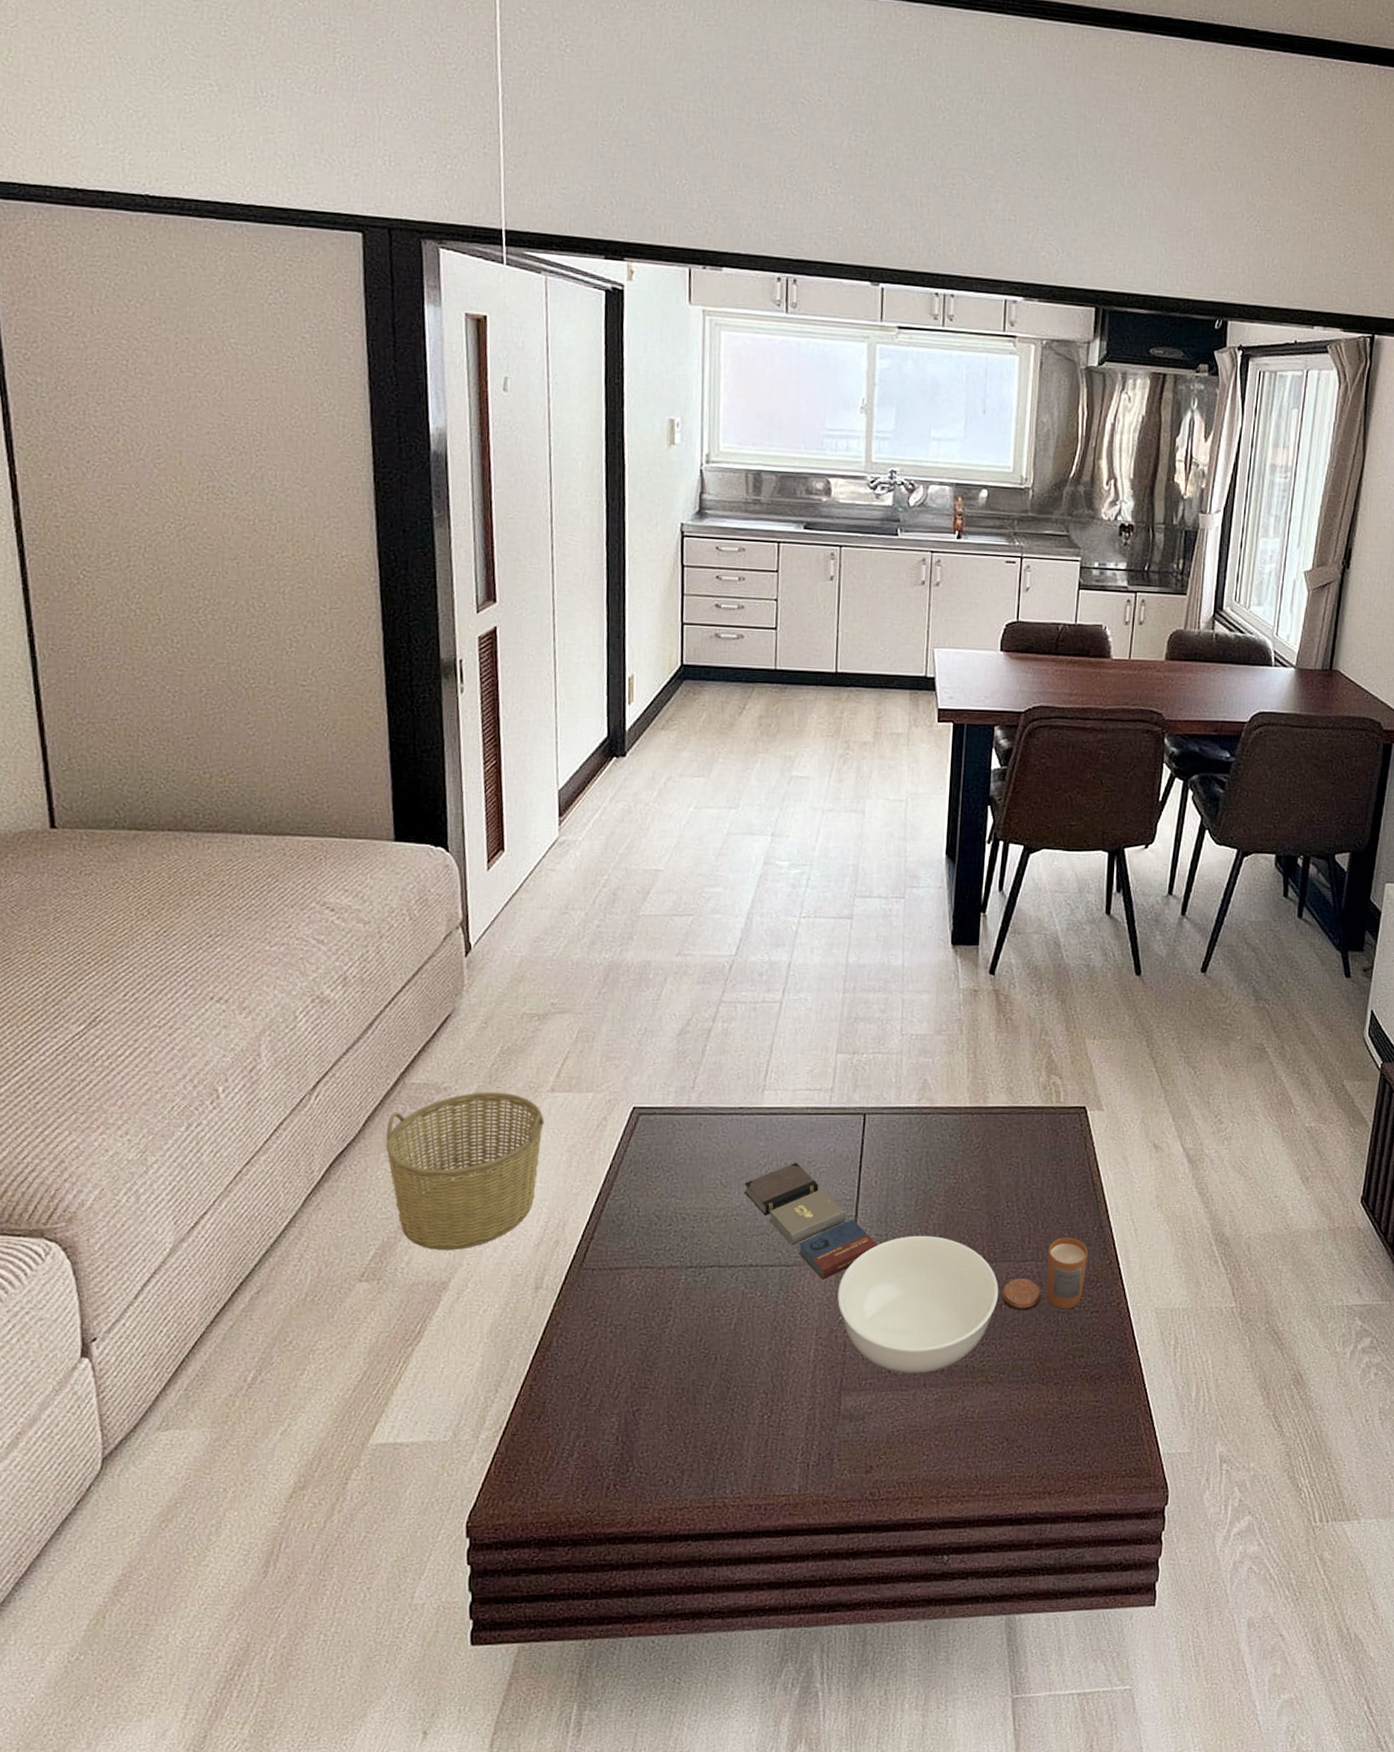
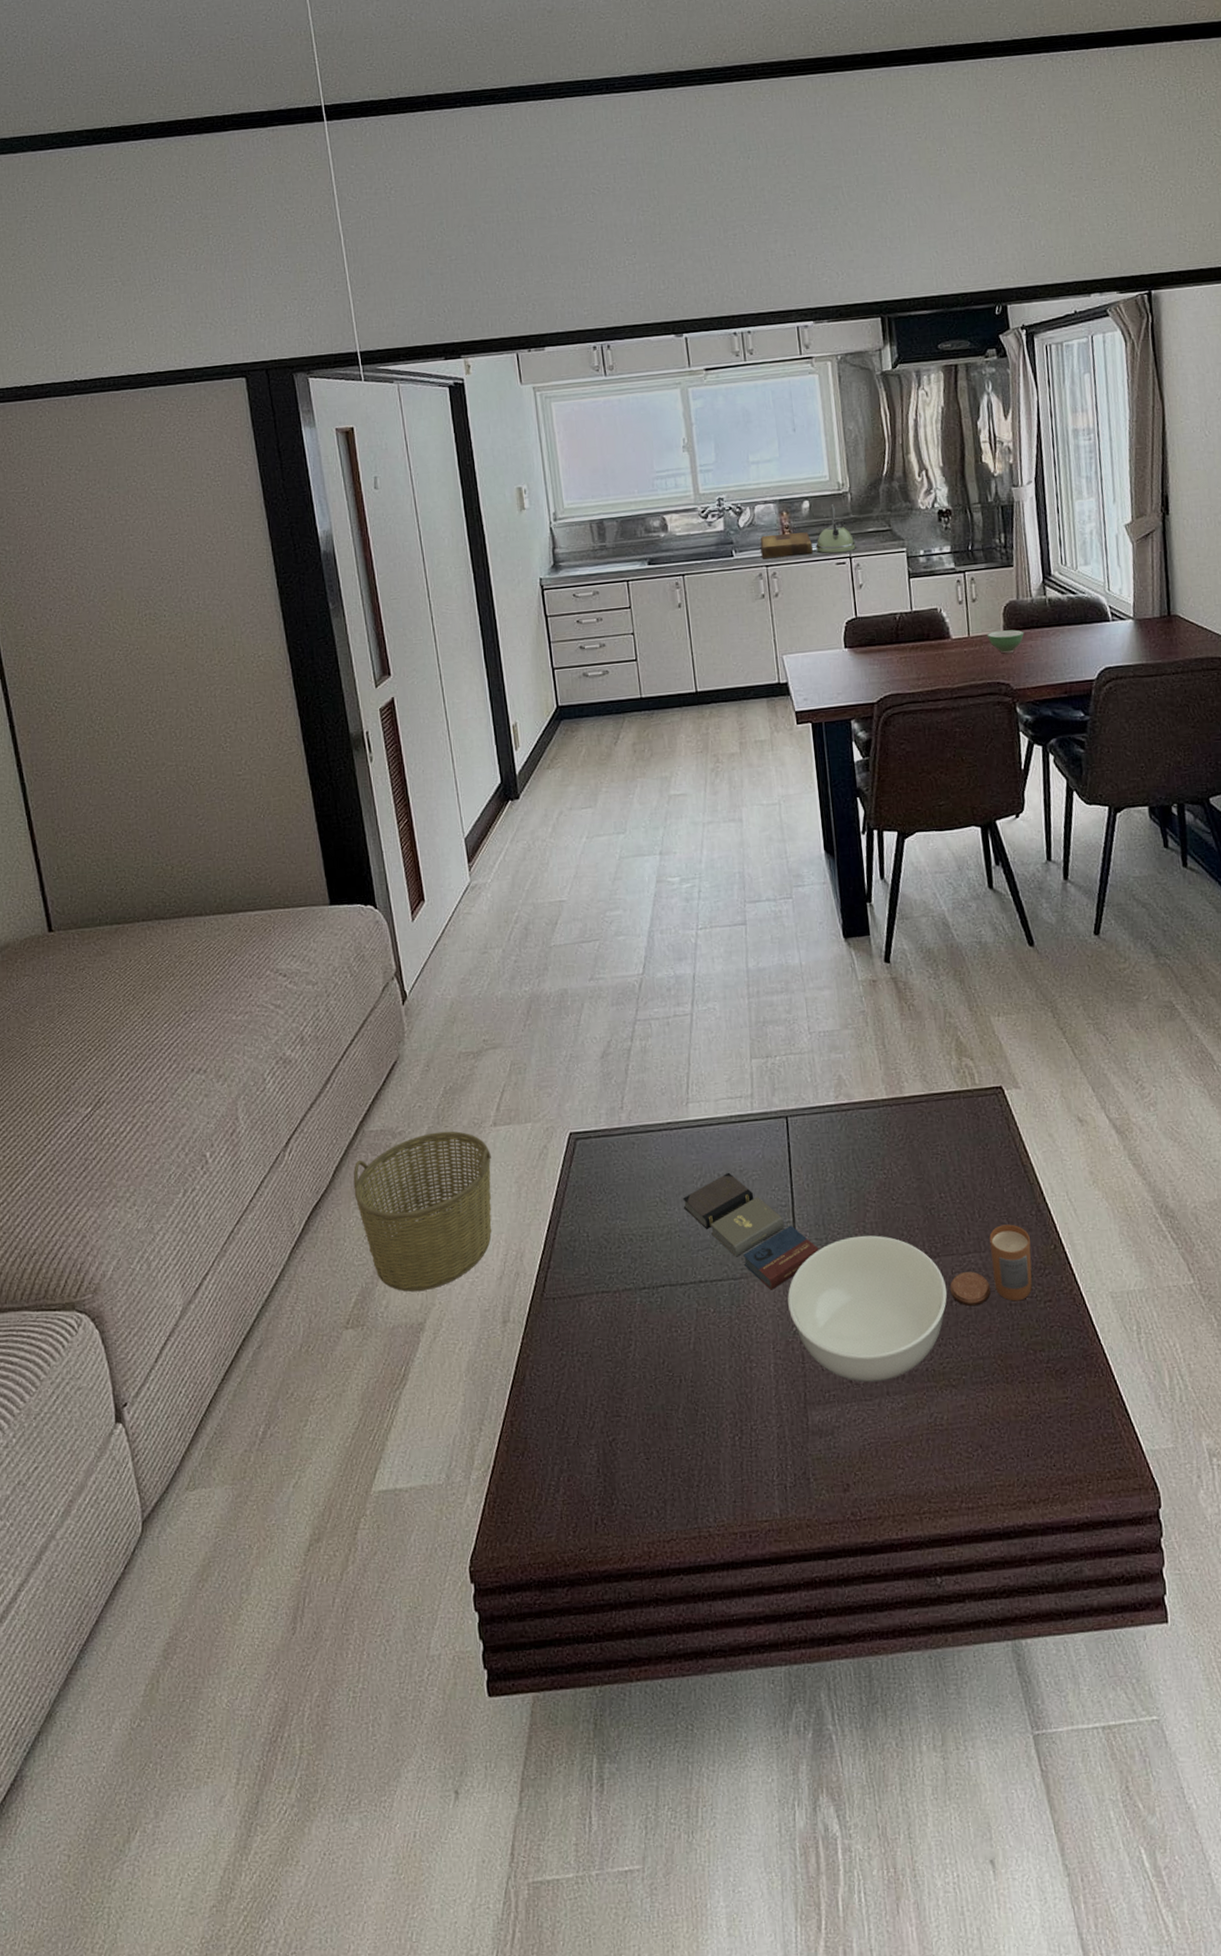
cutting board: none [928,518,984,548] -> present [760,532,813,559]
kettle: none [986,498,1030,552] -> present [815,504,857,554]
bowl: none [1148,658,1186,684] -> present [987,629,1025,655]

